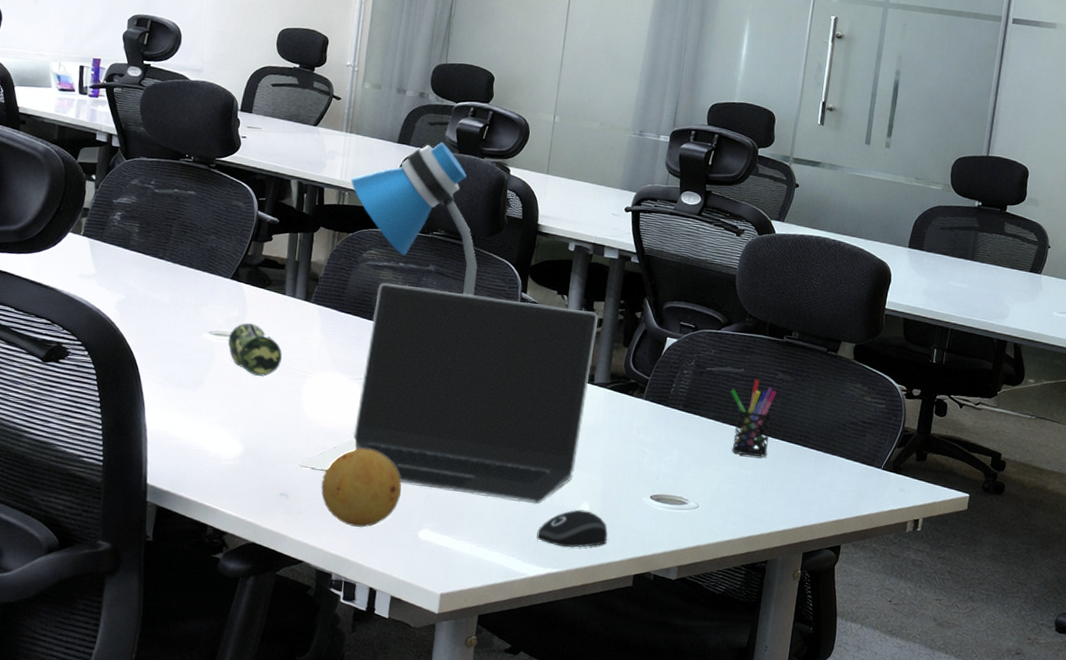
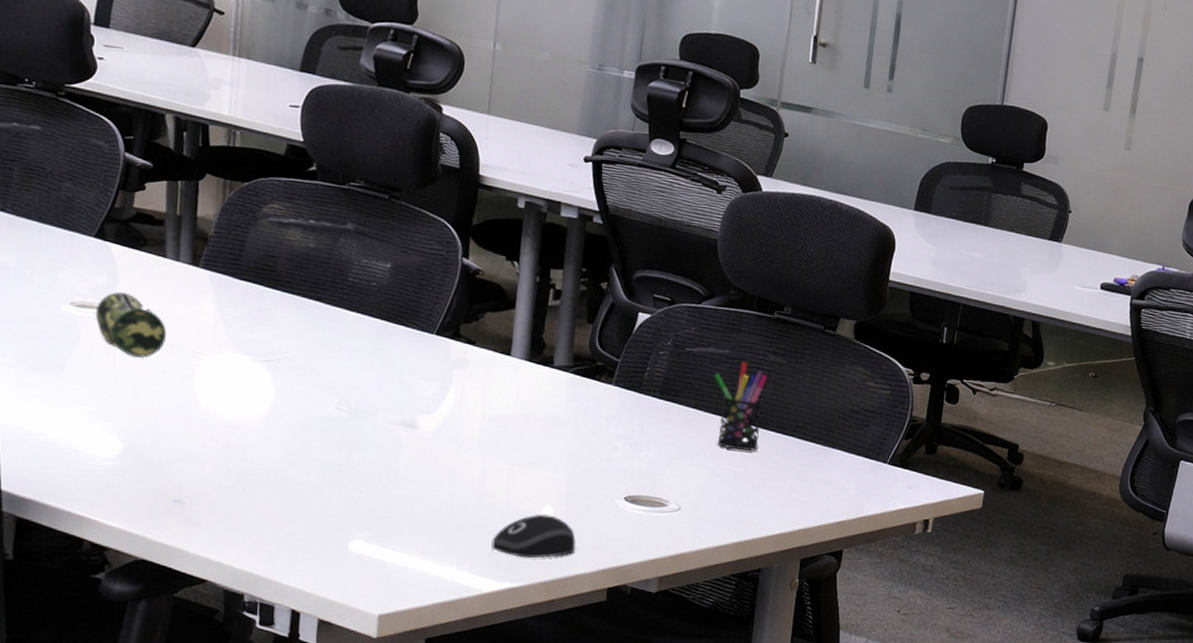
laptop: present [298,283,599,504] -> none [195,244,557,508]
fruit: present [320,448,402,528] -> none [224,444,326,539]
desk lamp: present [351,142,478,296] -> none [243,72,407,262]

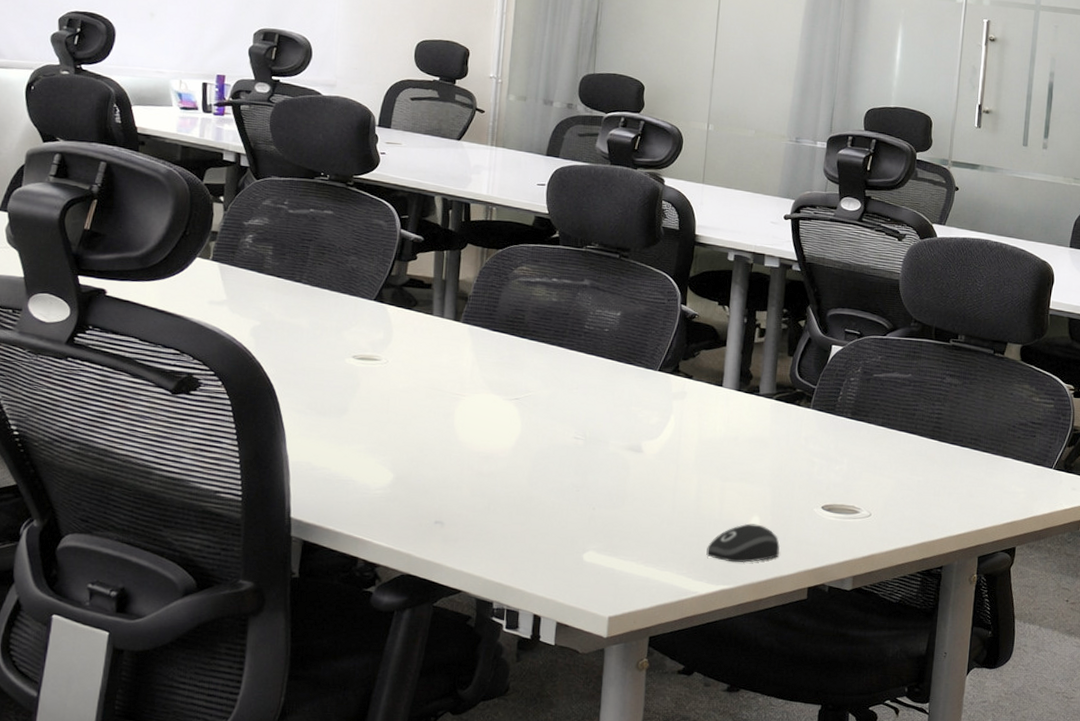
pencil case: present [95,292,167,358] -> none [373,345,432,401]
pen holder: present [714,362,768,451] -> none [898,384,946,462]

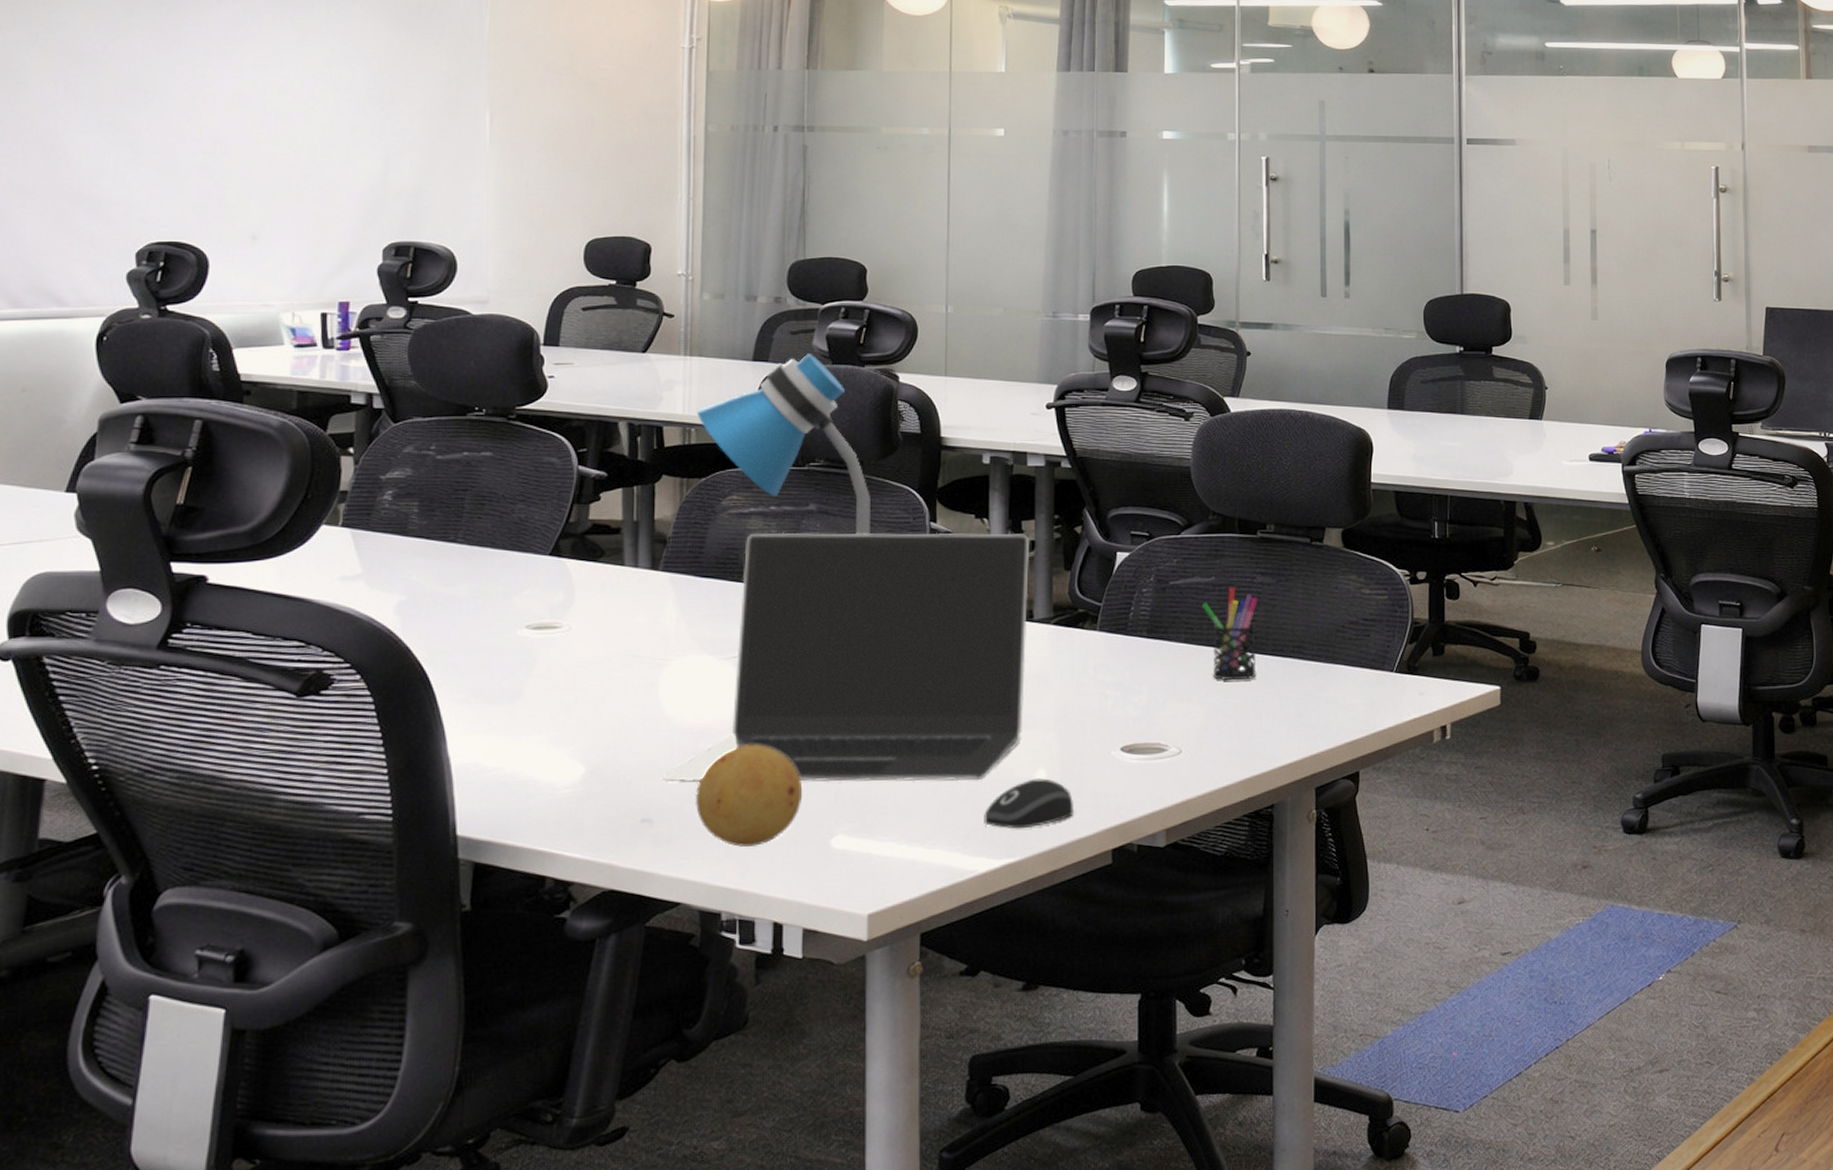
laptop: none [453,300,762,519] -> present [662,532,1030,783]
fruit: none [477,470,564,553] -> present [695,744,803,847]
desk lamp: none [498,154,634,310] -> present [697,354,872,535]
pen holder: none [898,384,946,462] -> present [1201,587,1258,681]

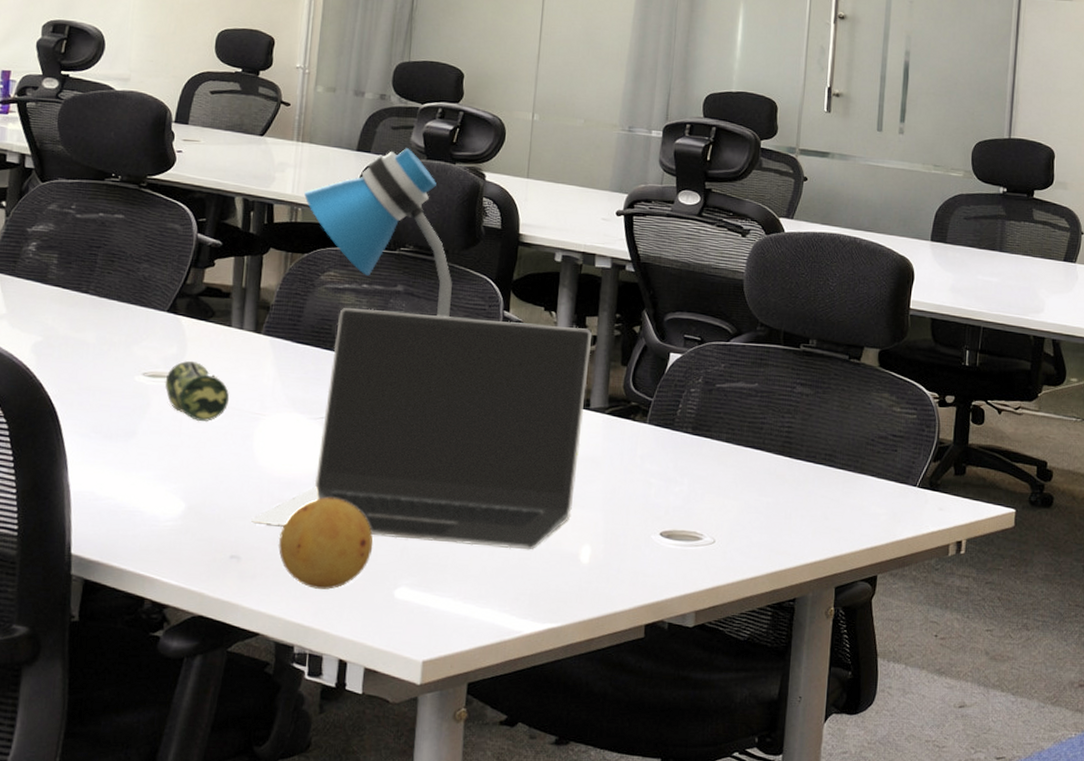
pencil case: none [552,607,628,673] -> present [164,360,230,421]
computer mouse: present [984,778,1073,829] -> none [532,553,613,598]
pen holder: present [1201,587,1258,681] -> none [744,394,797,481]

